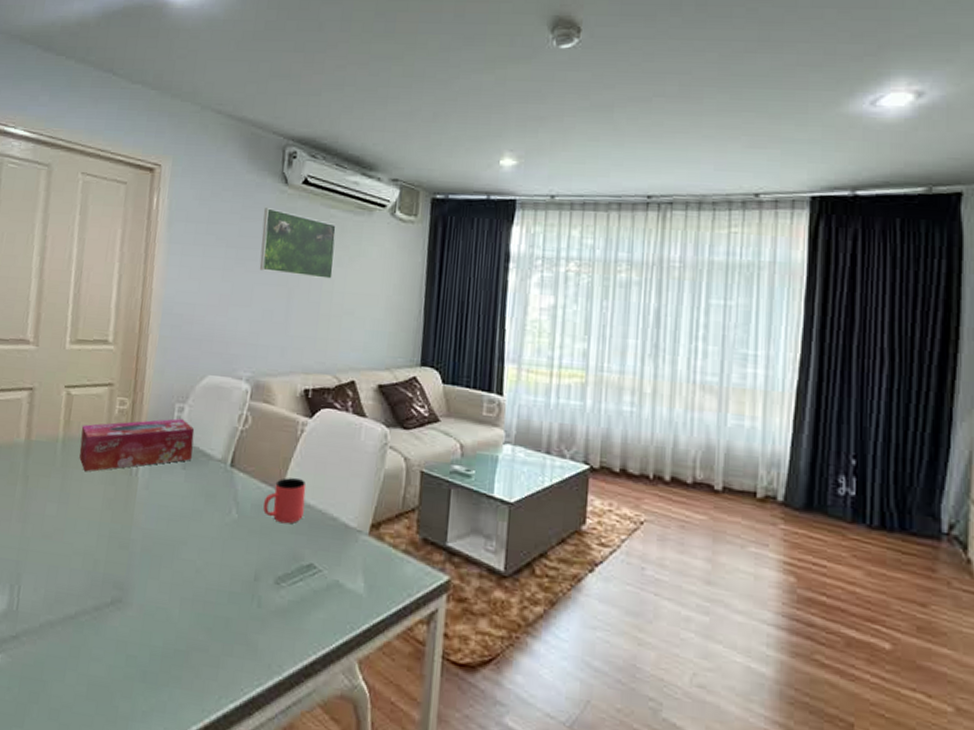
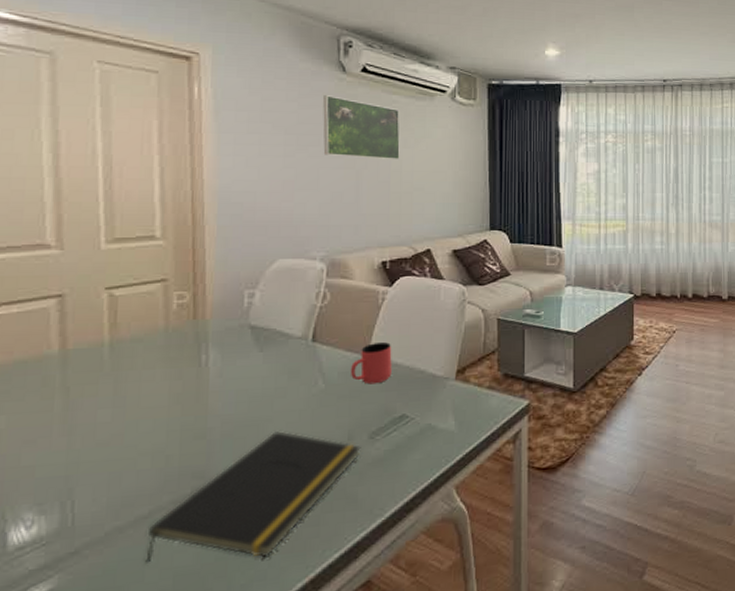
notepad: none [67,556,266,690] -> present [145,431,361,563]
tissue box: present [79,418,195,472] -> none [132,304,270,372]

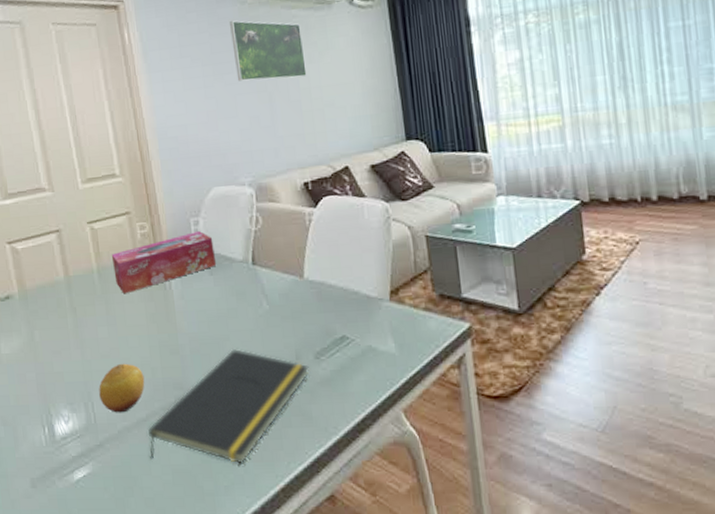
fruit: none [85,451,154,512] -> present [99,363,145,413]
tissue box: none [132,304,270,372] -> present [111,231,217,294]
cup: present [351,342,392,385] -> none [289,264,328,306]

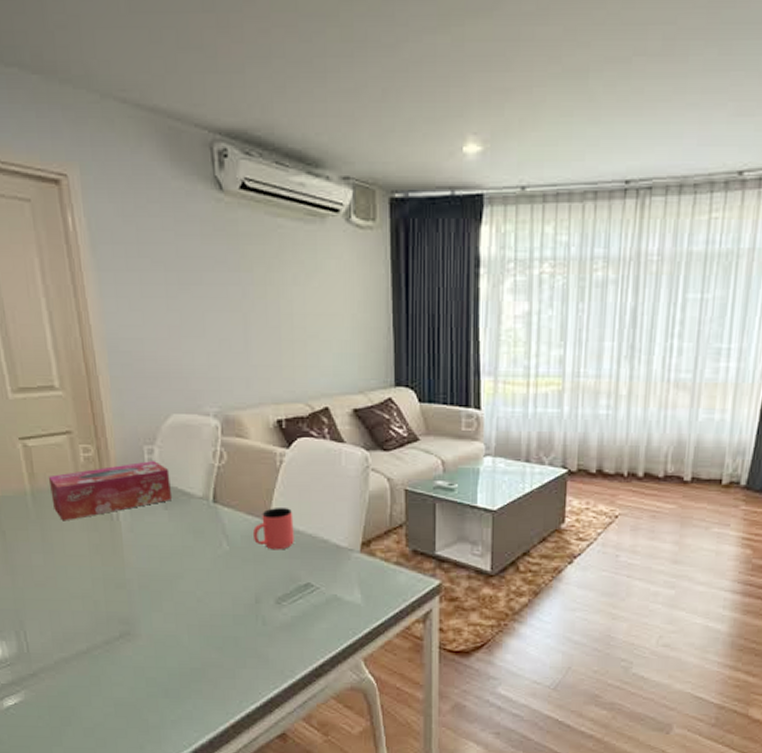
fruit: present [99,363,145,413] -> none [32,593,86,644]
notepad: present [148,349,309,464] -> none [89,588,269,701]
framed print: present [230,20,307,82] -> none [201,221,290,301]
cup: none [289,264,328,306] -> present [253,508,294,550]

